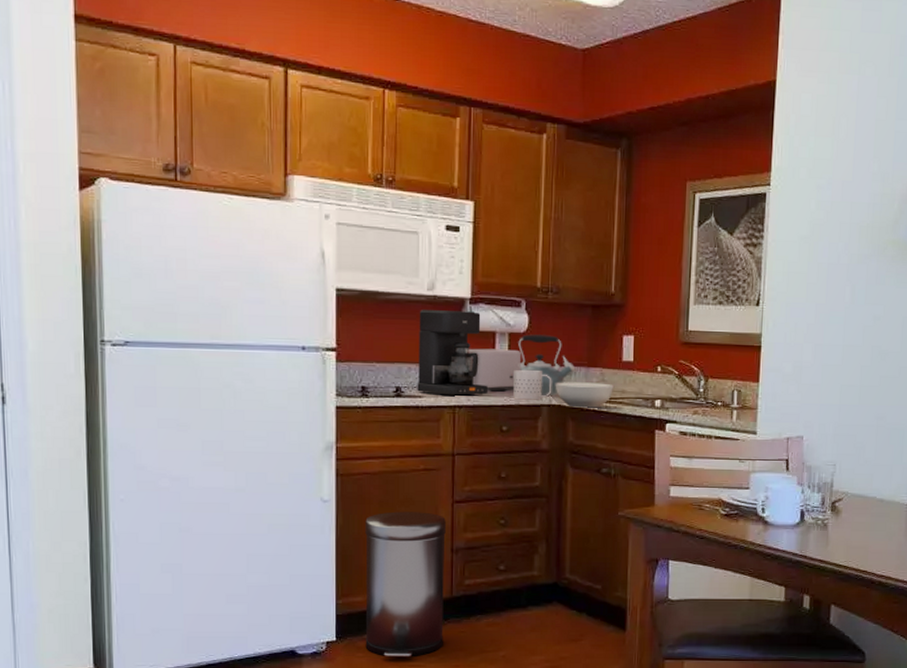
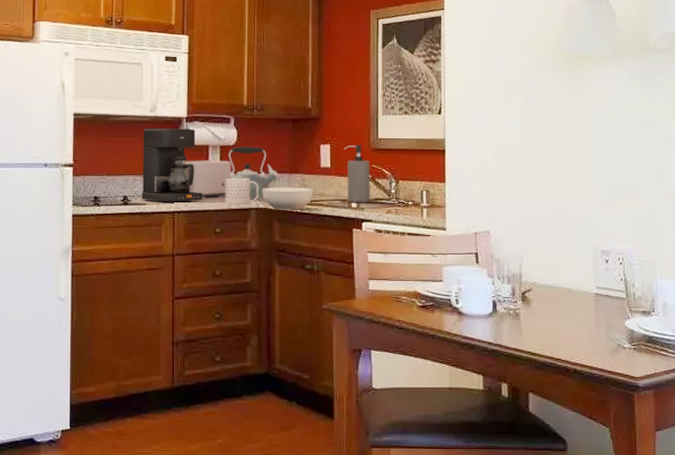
pedal bin: present [365,511,446,657] -> none [96,308,167,445]
soap dispenser: none [649,337,678,402] -> present [344,145,370,203]

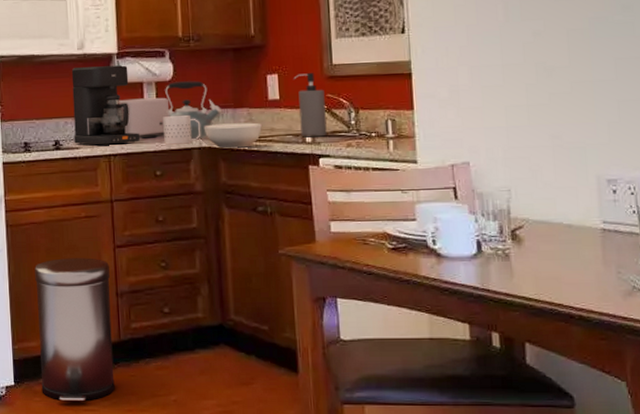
pedal bin: none [96,308,167,445] -> present [34,258,115,402]

